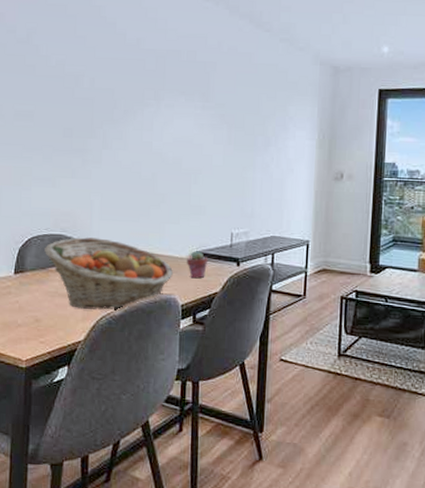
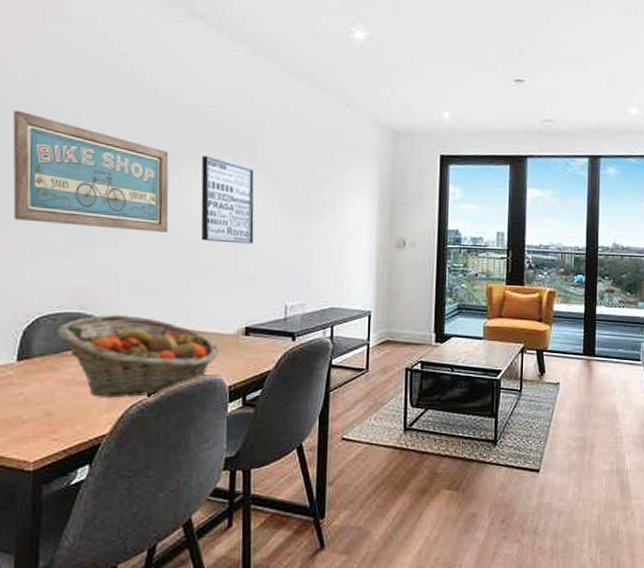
wall art: none [12,60,134,165] -> present [13,110,169,232]
wall art: none [160,96,206,176] -> present [201,156,255,244]
potted succulent: present [187,251,209,279] -> none [234,326,260,357]

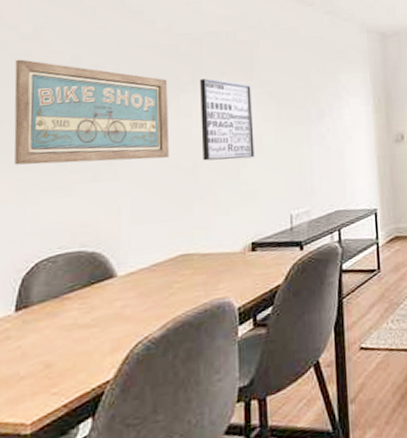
fruit basket: present [57,315,218,397] -> none [58,246,225,339]

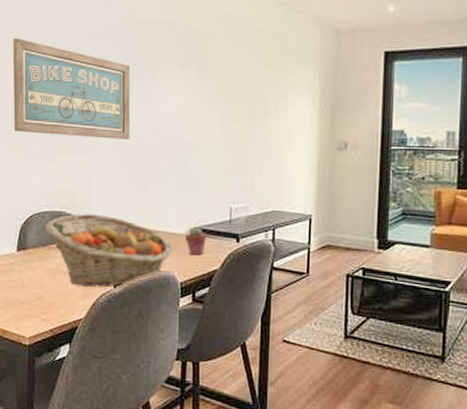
fruit basket: none [58,246,225,339] -> present [45,214,171,287]
wall art: present [200,79,255,161] -> none [157,67,203,149]
potted succulent: none [241,241,267,275] -> present [185,227,207,256]

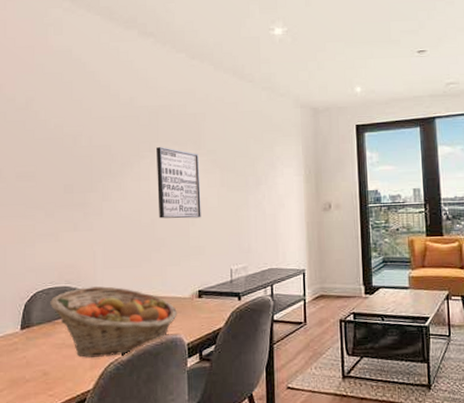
wall art: present [13,38,131,139] -> none [13,126,133,215]
wall art: none [157,67,203,149] -> present [156,147,201,219]
potted succulent: present [185,227,207,256] -> none [190,289,211,317]

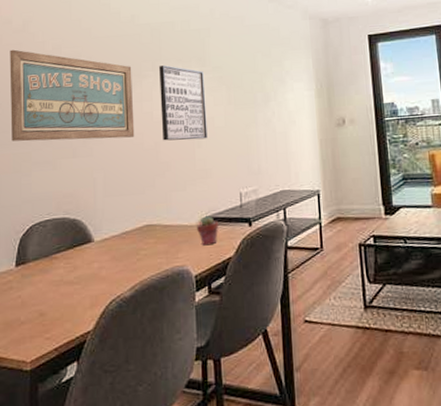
wall art: none [13,126,133,215] -> present [9,49,135,142]
fruit basket: present [50,286,177,358] -> none [47,216,183,295]
potted succulent: none [190,289,211,317] -> present [197,216,219,246]

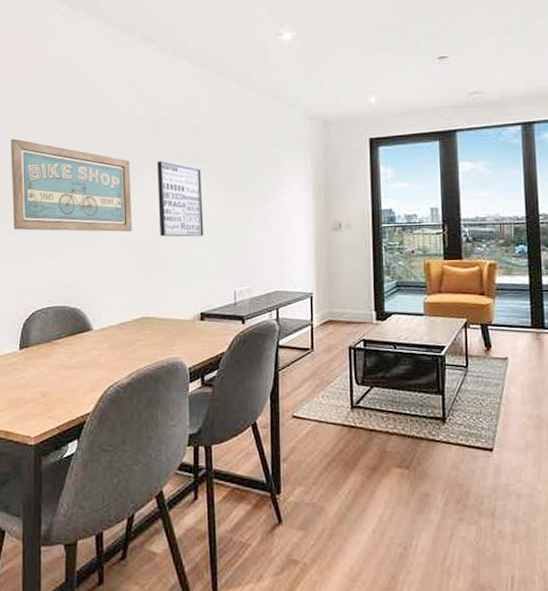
potted succulent: present [197,216,219,246] -> none [192,312,213,340]

